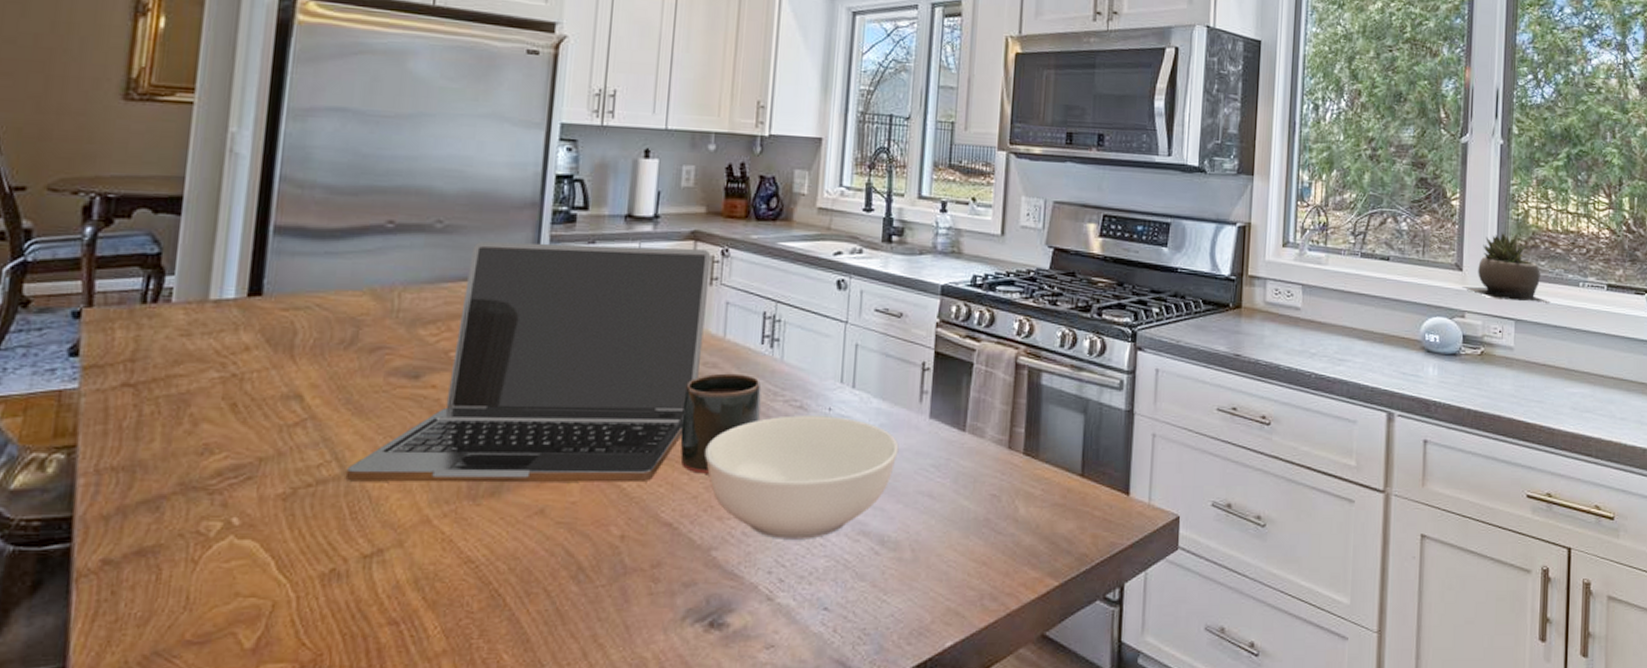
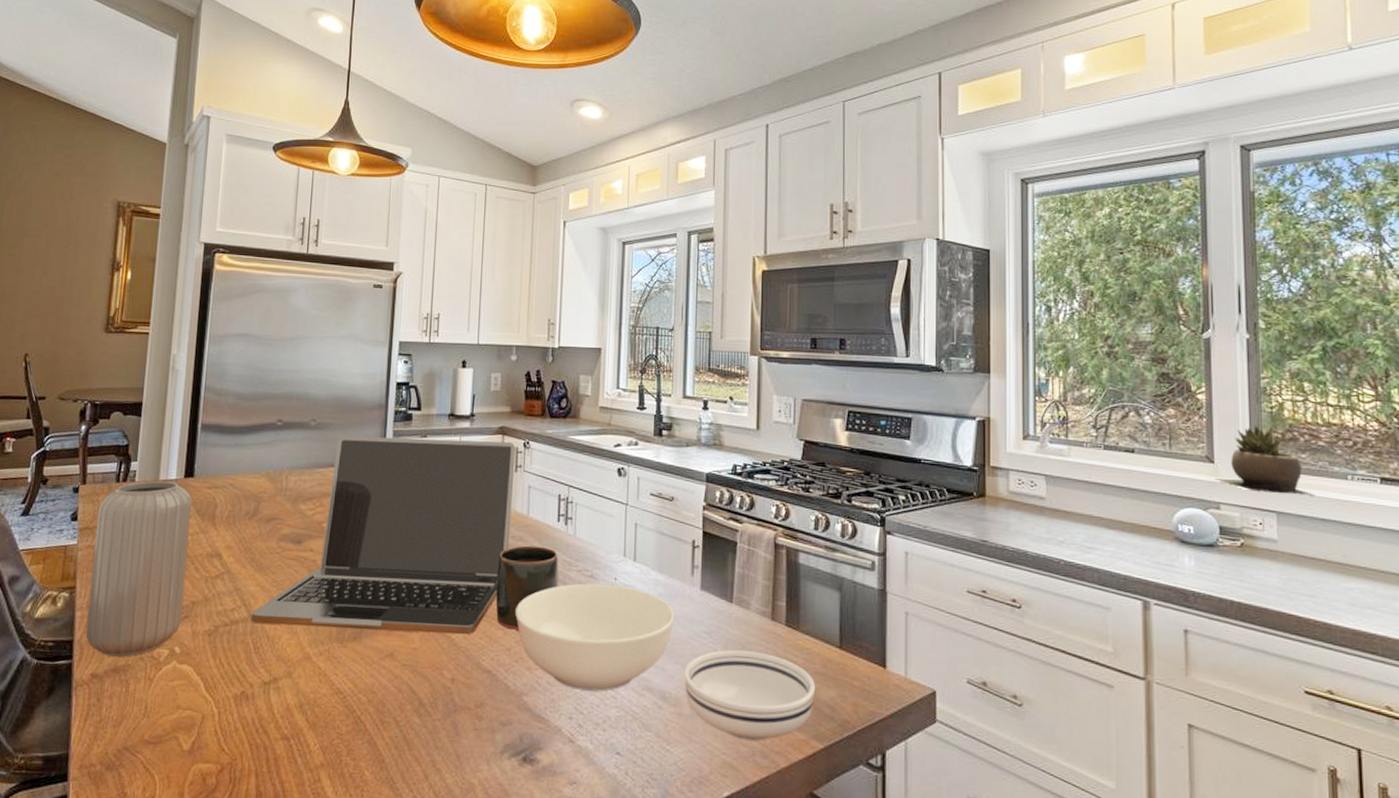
vase: none [93,301,259,535] -> present [86,481,192,657]
bowl: none [906,483,1054,583] -> present [684,649,816,741]

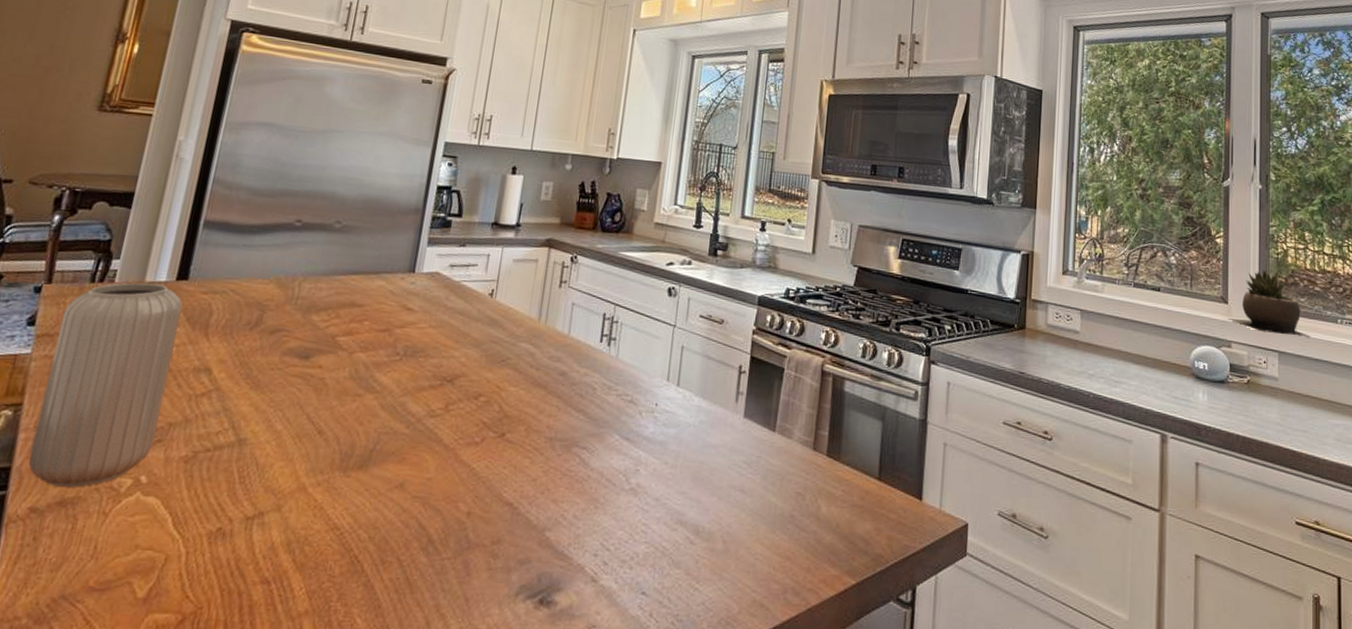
laptop: present [251,436,516,635] -> none [238,241,562,464]
mug: present [495,545,560,630] -> none [524,366,598,459]
bowl: present [515,583,675,691] -> none [545,408,716,526]
bowl: present [684,649,816,741] -> none [719,480,853,577]

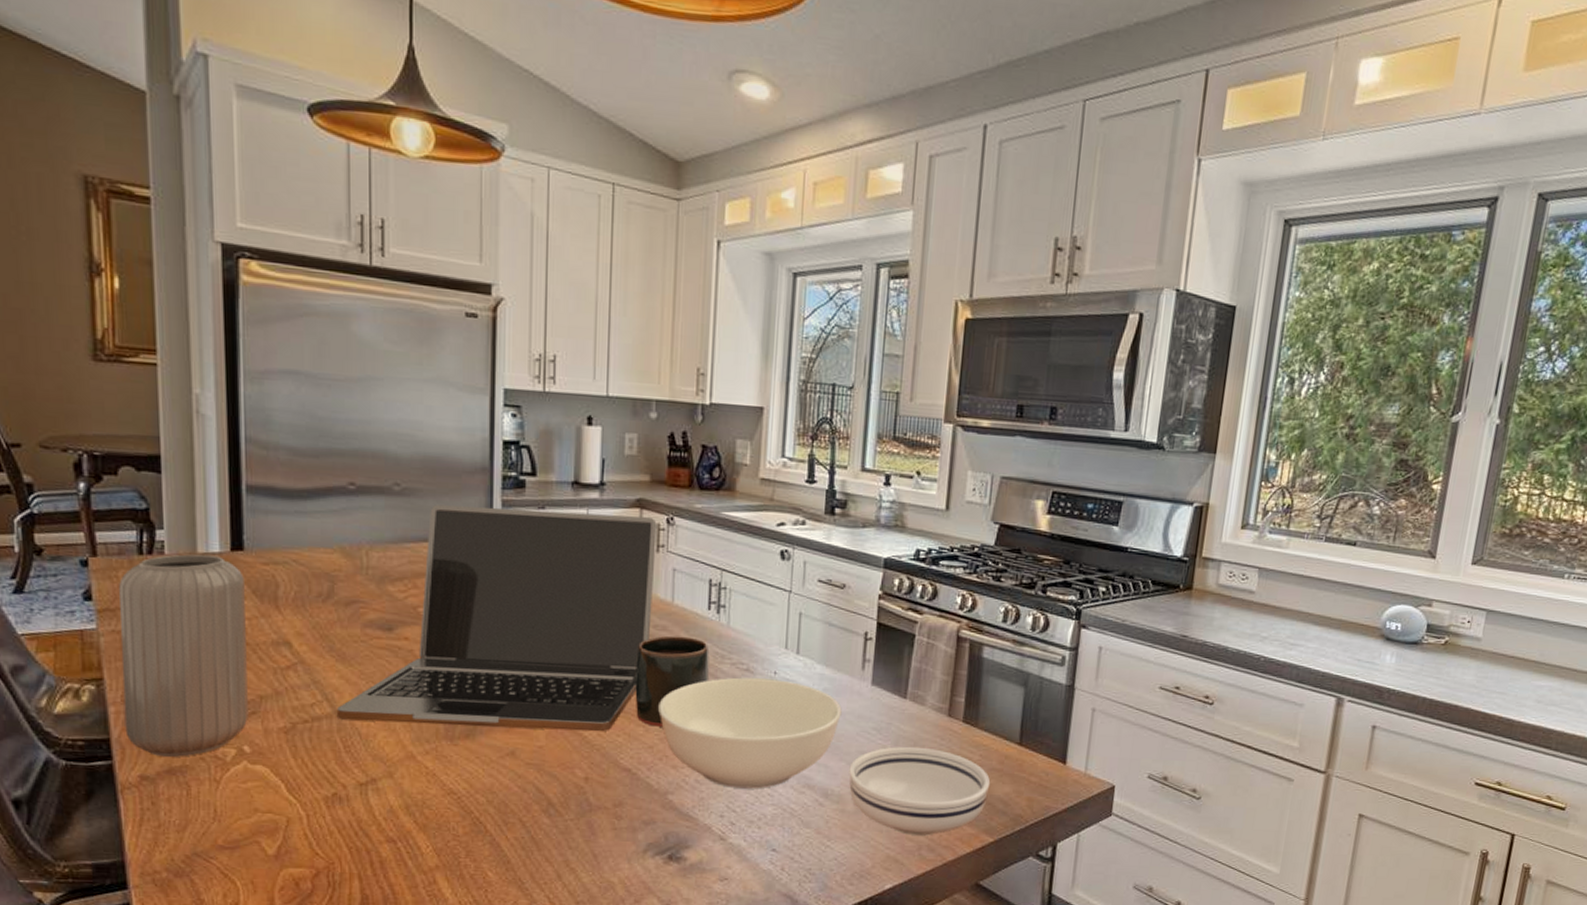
laptop: none [238,241,562,464] -> present [336,505,657,732]
mug: none [524,366,598,459] -> present [635,635,710,727]
bowl: none [545,408,716,526] -> present [658,677,842,789]
bowl: none [719,480,853,577] -> present [849,746,991,836]
succulent plant: present [1229,269,1311,337] -> none [1434,519,1529,594]

